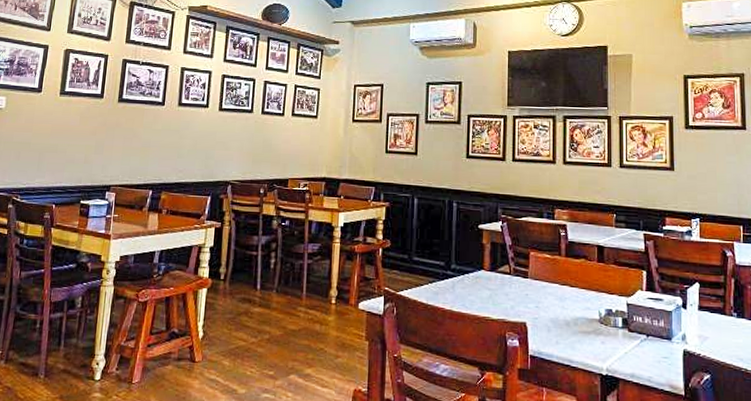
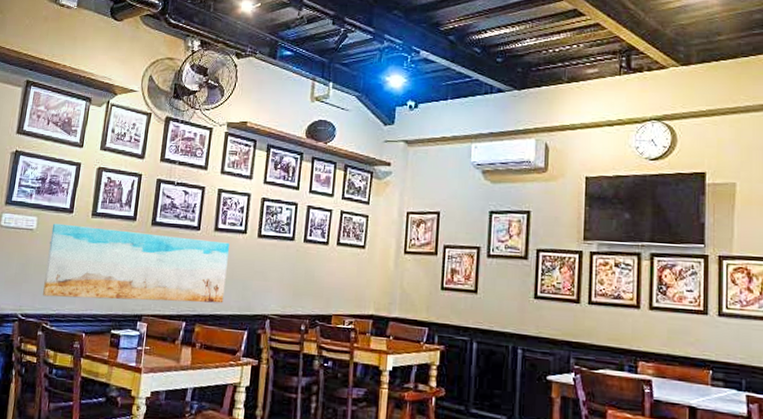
wall art: none [13,102,192,172] -> present [43,223,229,303]

